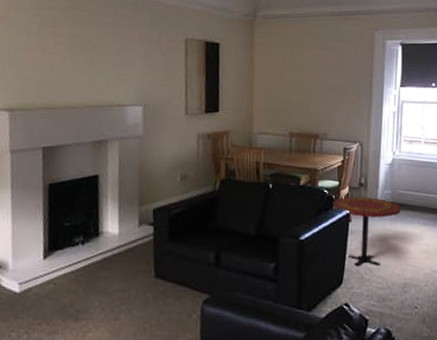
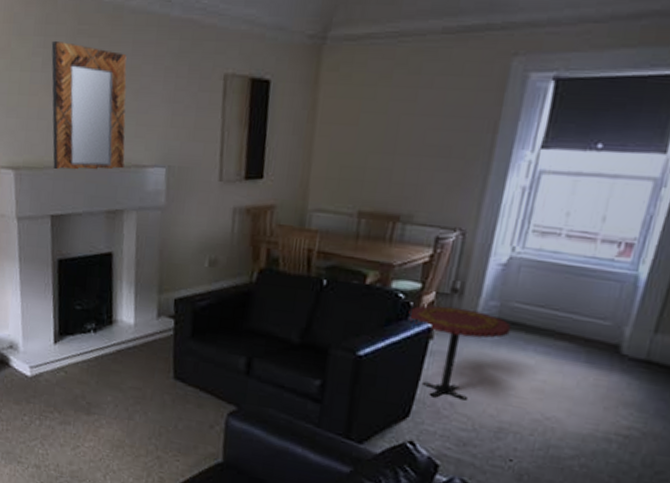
home mirror: none [45,13,109,109] -> present [51,41,127,169]

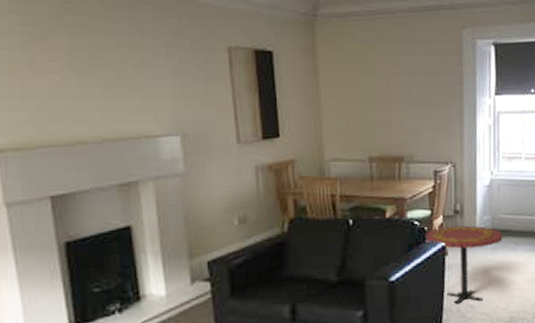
home mirror: present [51,41,127,169] -> none [31,19,134,147]

